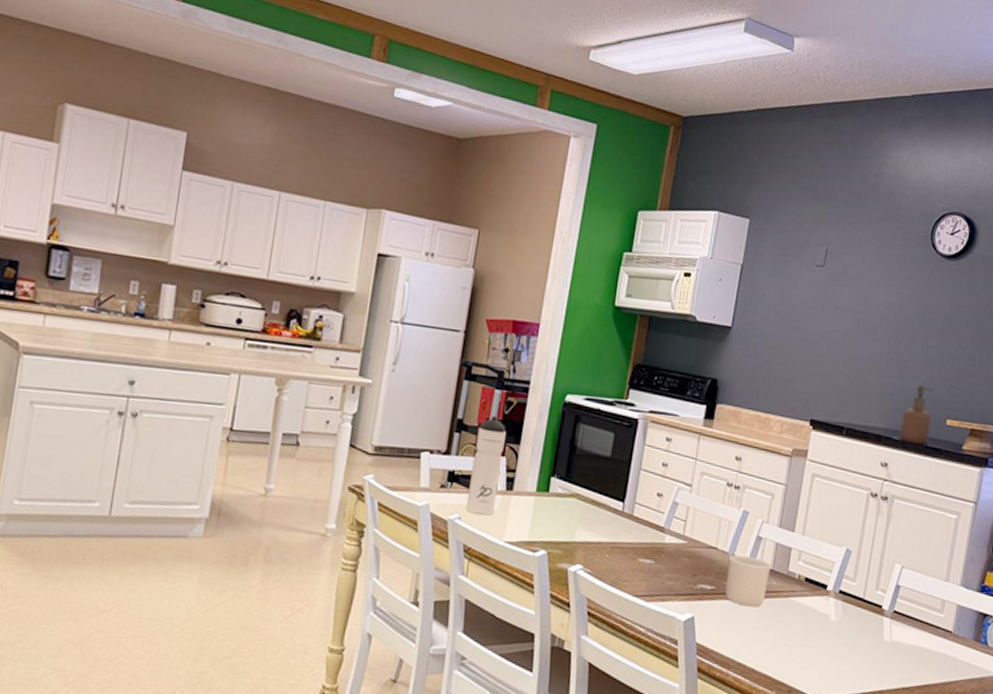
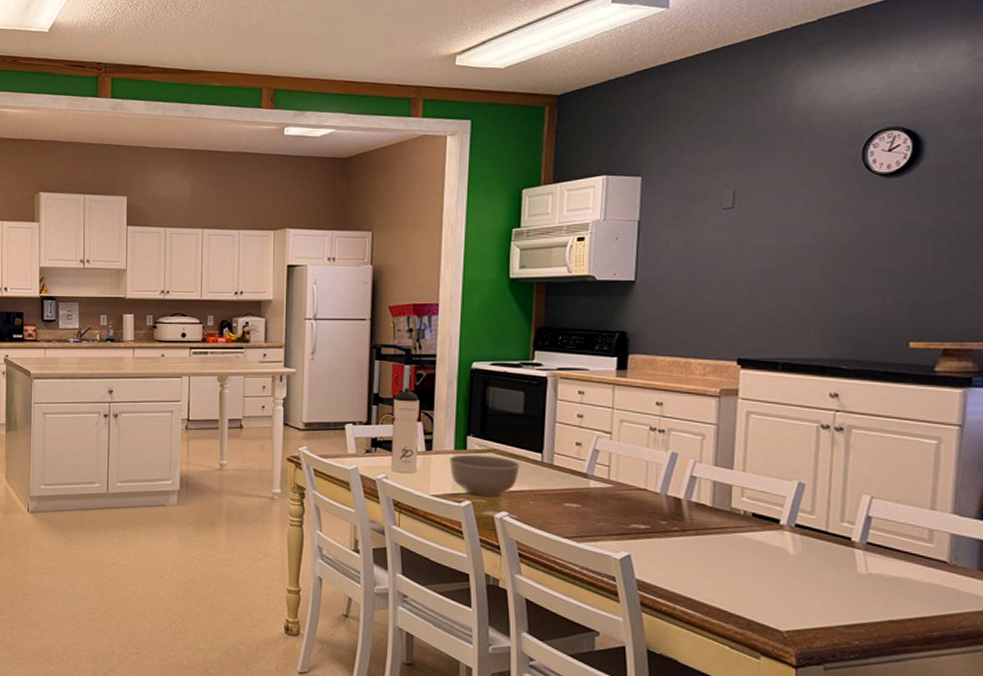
bowl: none [529,497,601,548] -> present [450,454,520,498]
mug: present [725,555,772,608] -> none [661,495,711,544]
soap dispenser: present [900,385,933,446] -> none [850,311,890,372]

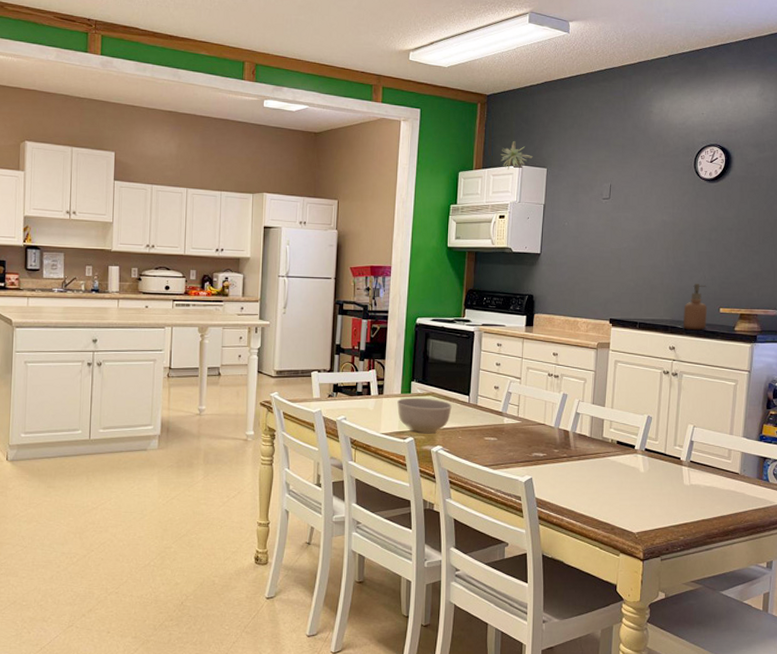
water bottle: present [390,388,419,475] -> none [349,340,374,416]
plant: none [577,147,622,182] -> present [501,141,533,170]
soap dispenser: none [850,311,890,372] -> present [683,284,708,331]

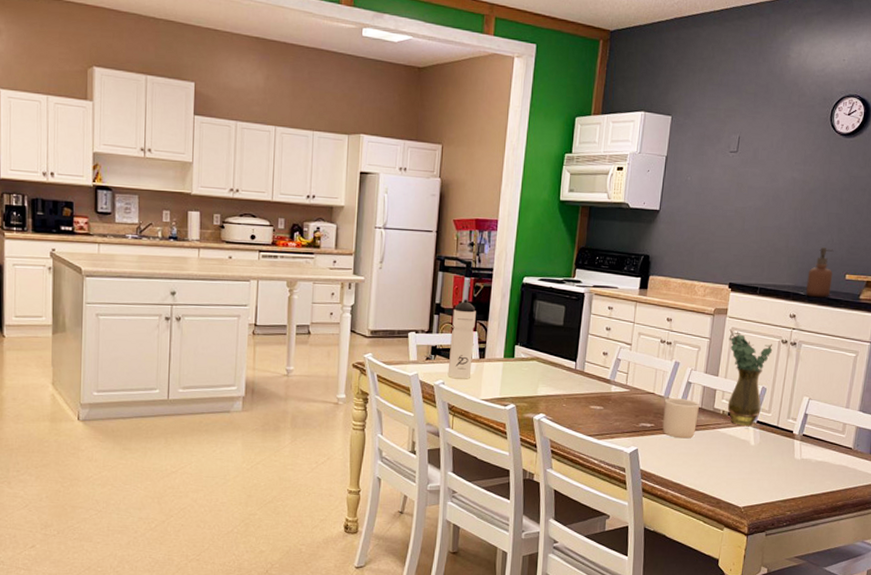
water bottle: none [349,340,374,416] -> present [447,299,476,381]
bowl: present [397,397,452,434] -> none [499,362,557,401]
plant: present [501,141,533,170] -> none [622,84,657,116]
mug: none [554,428,589,467] -> present [662,398,700,439]
vase: none [613,362,656,453] -> present [727,329,773,426]

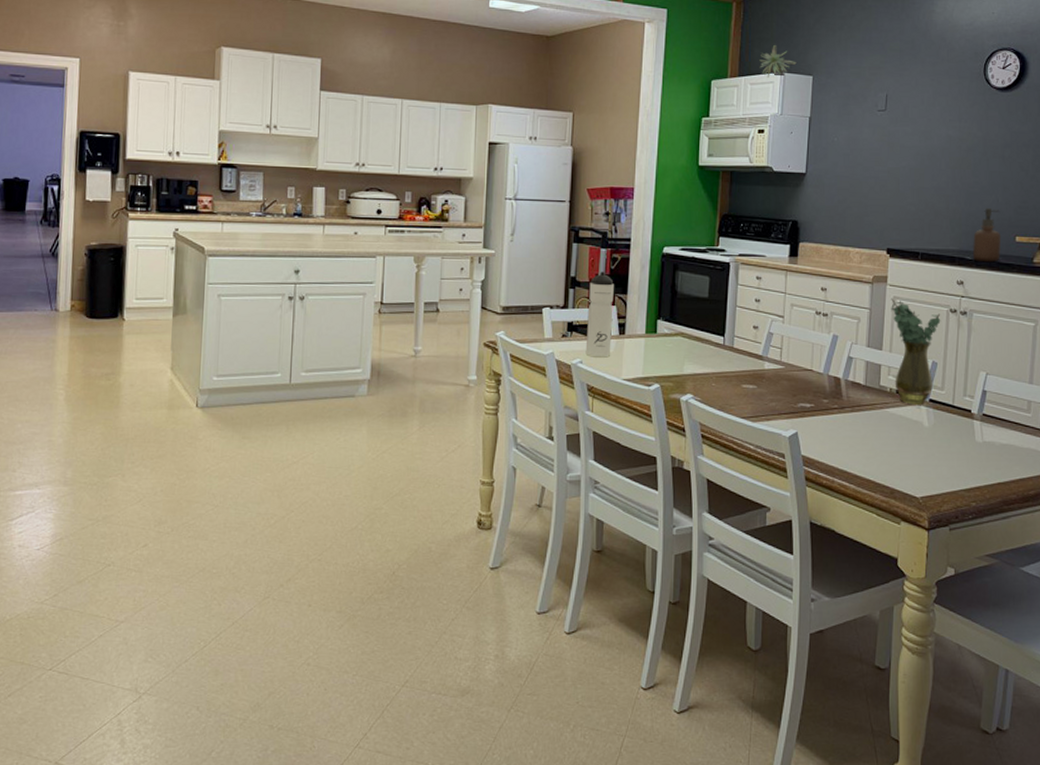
plant: none [622,84,657,116] -> present [759,45,797,77]
mug: present [662,398,700,439] -> none [823,375,864,420]

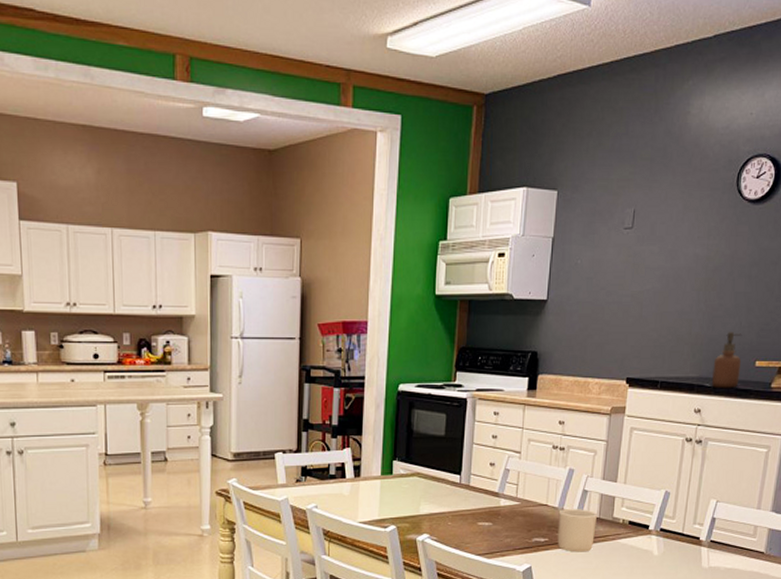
water bottle: present [585,271,614,359] -> none [320,412,348,503]
plant: present [759,45,797,77] -> none [501,156,541,193]
mug: none [823,375,864,420] -> present [557,509,598,552]
vase: present [891,298,941,405] -> none [627,429,677,535]

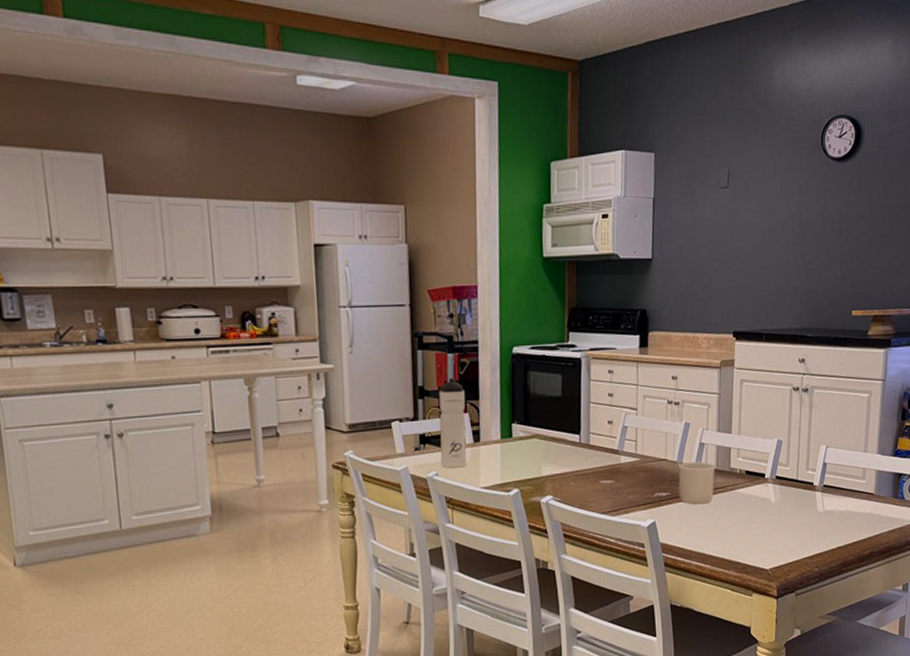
water bottle: none [320,412,348,503] -> present [439,378,467,469]
soap dispenser: present [712,332,742,389] -> none [813,284,839,339]

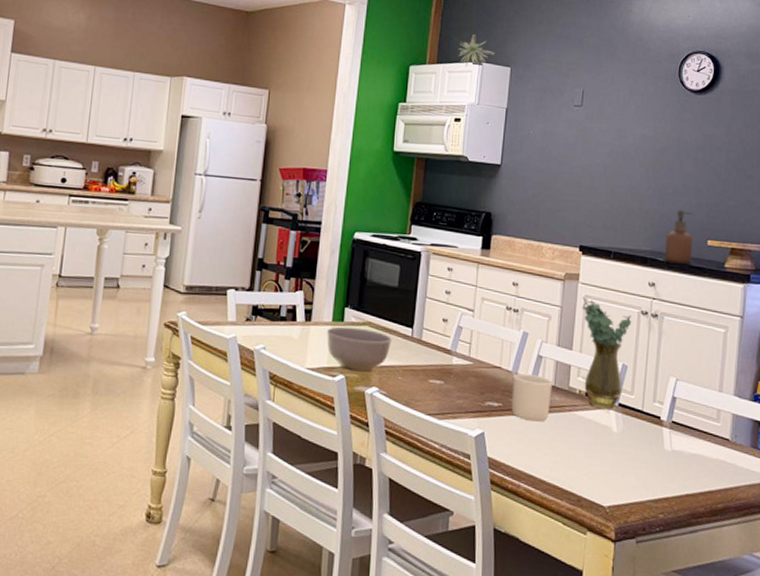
water bottle: present [439,378,467,469] -> none [269,254,302,346]
bowl: none [497,441,561,484] -> present [327,326,392,372]
plant: none [599,120,638,156] -> present [458,35,495,66]
vase: none [738,381,785,483] -> present [582,297,632,409]
soap dispenser: none [813,284,839,339] -> present [665,210,694,266]

